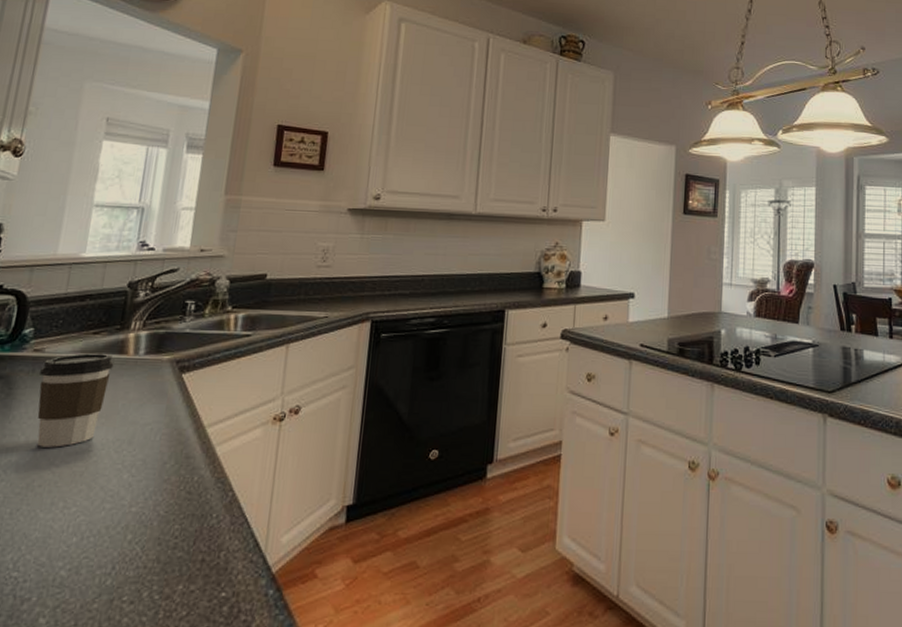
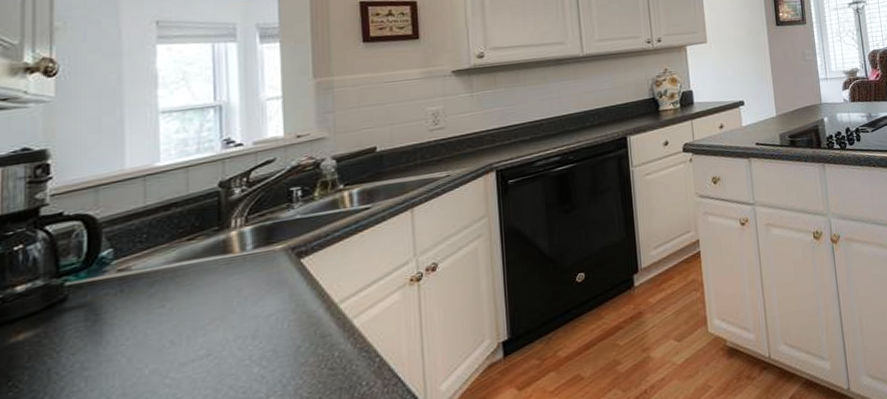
coffee cup: present [37,352,114,448] -> none [130,256,219,365]

